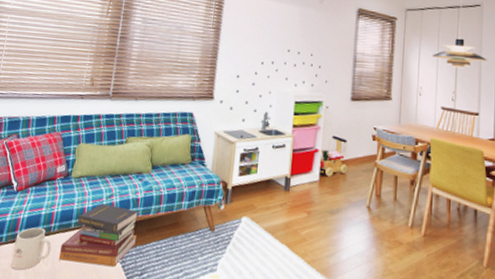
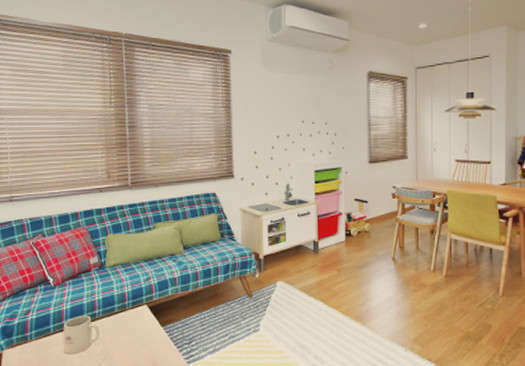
books: present [58,203,138,267] -> none [108,286,181,341]

